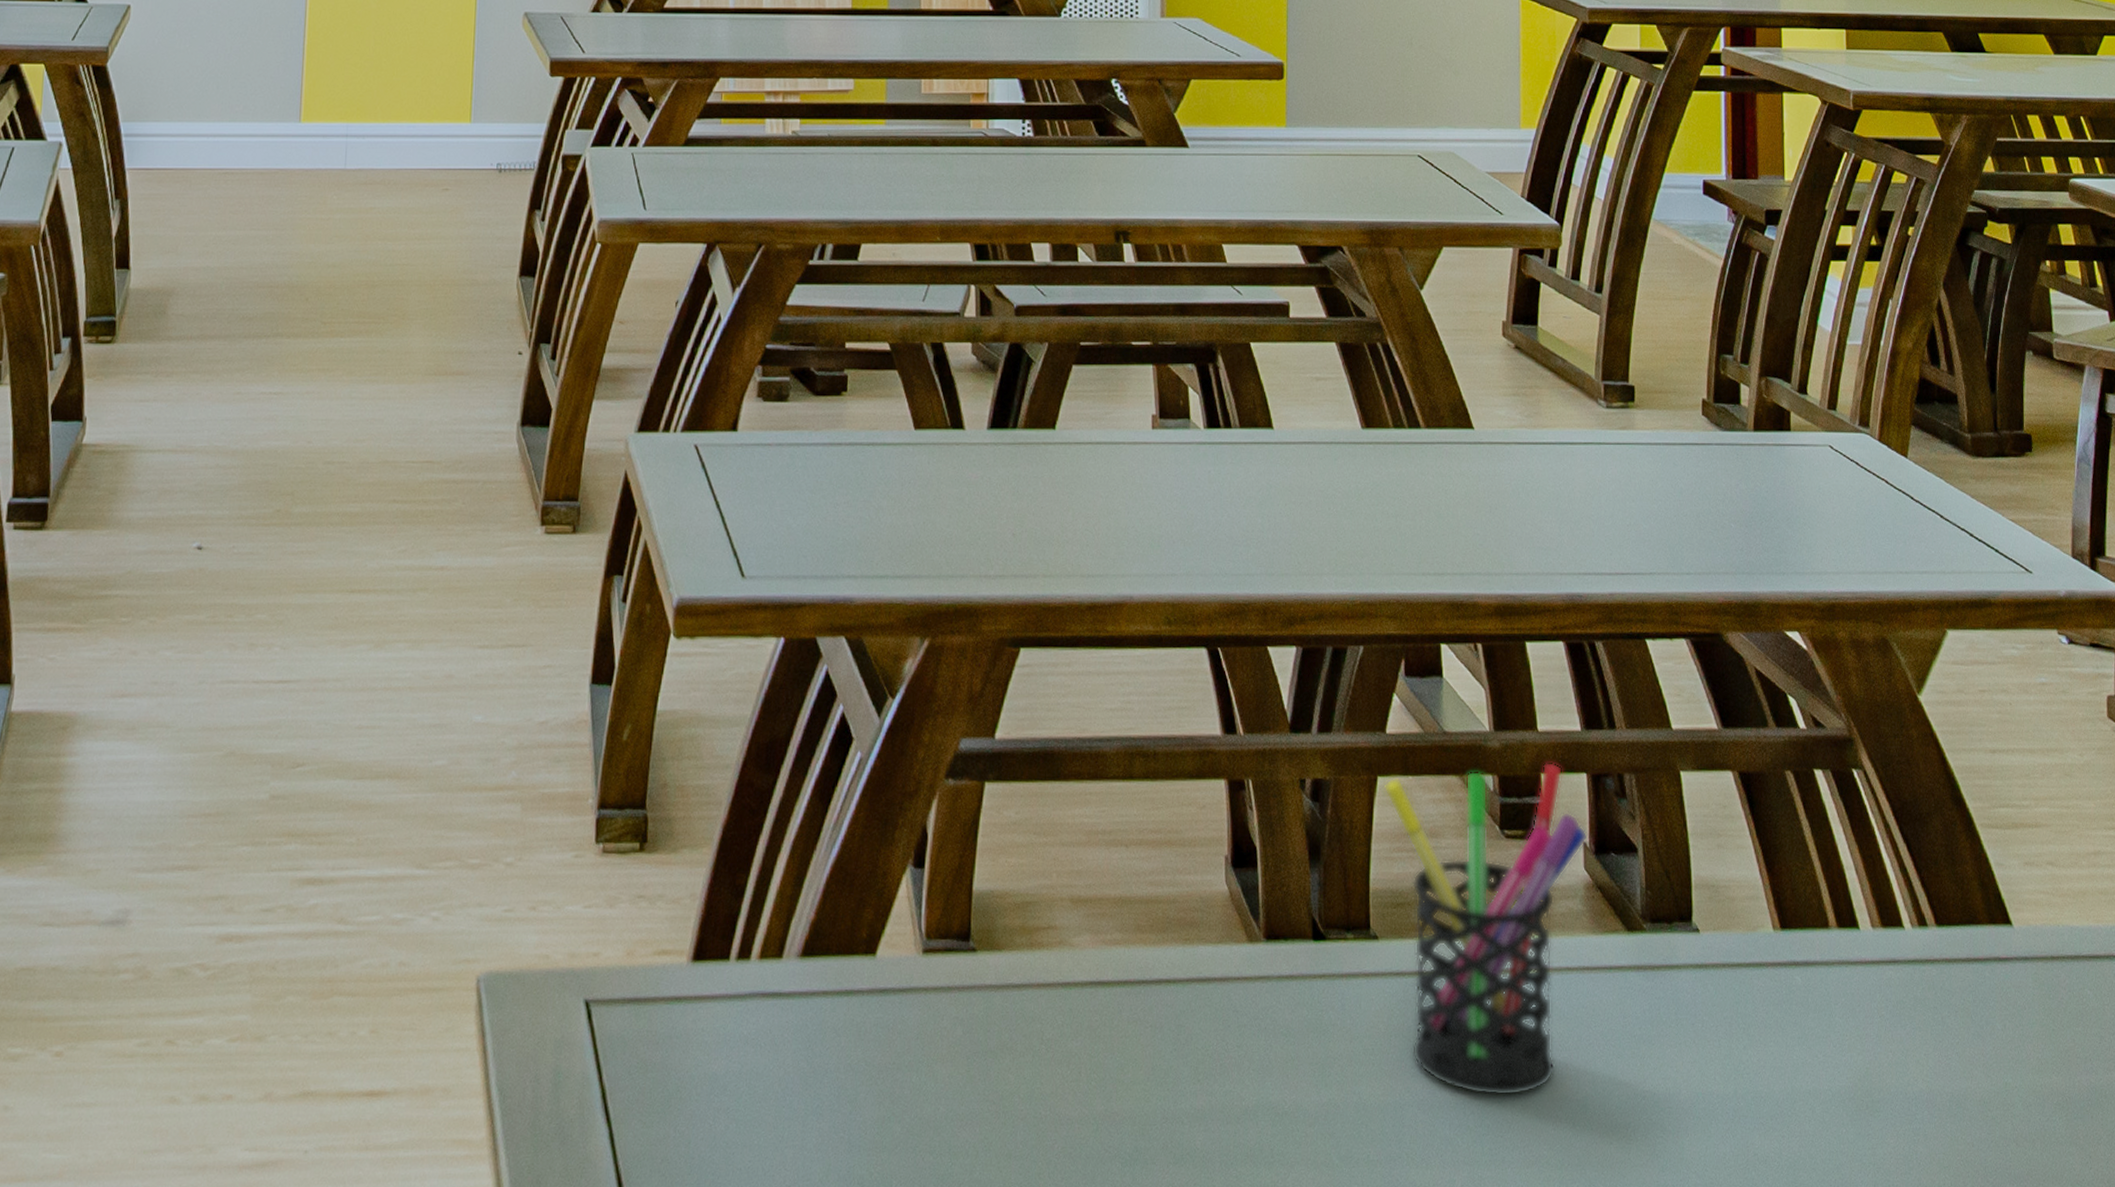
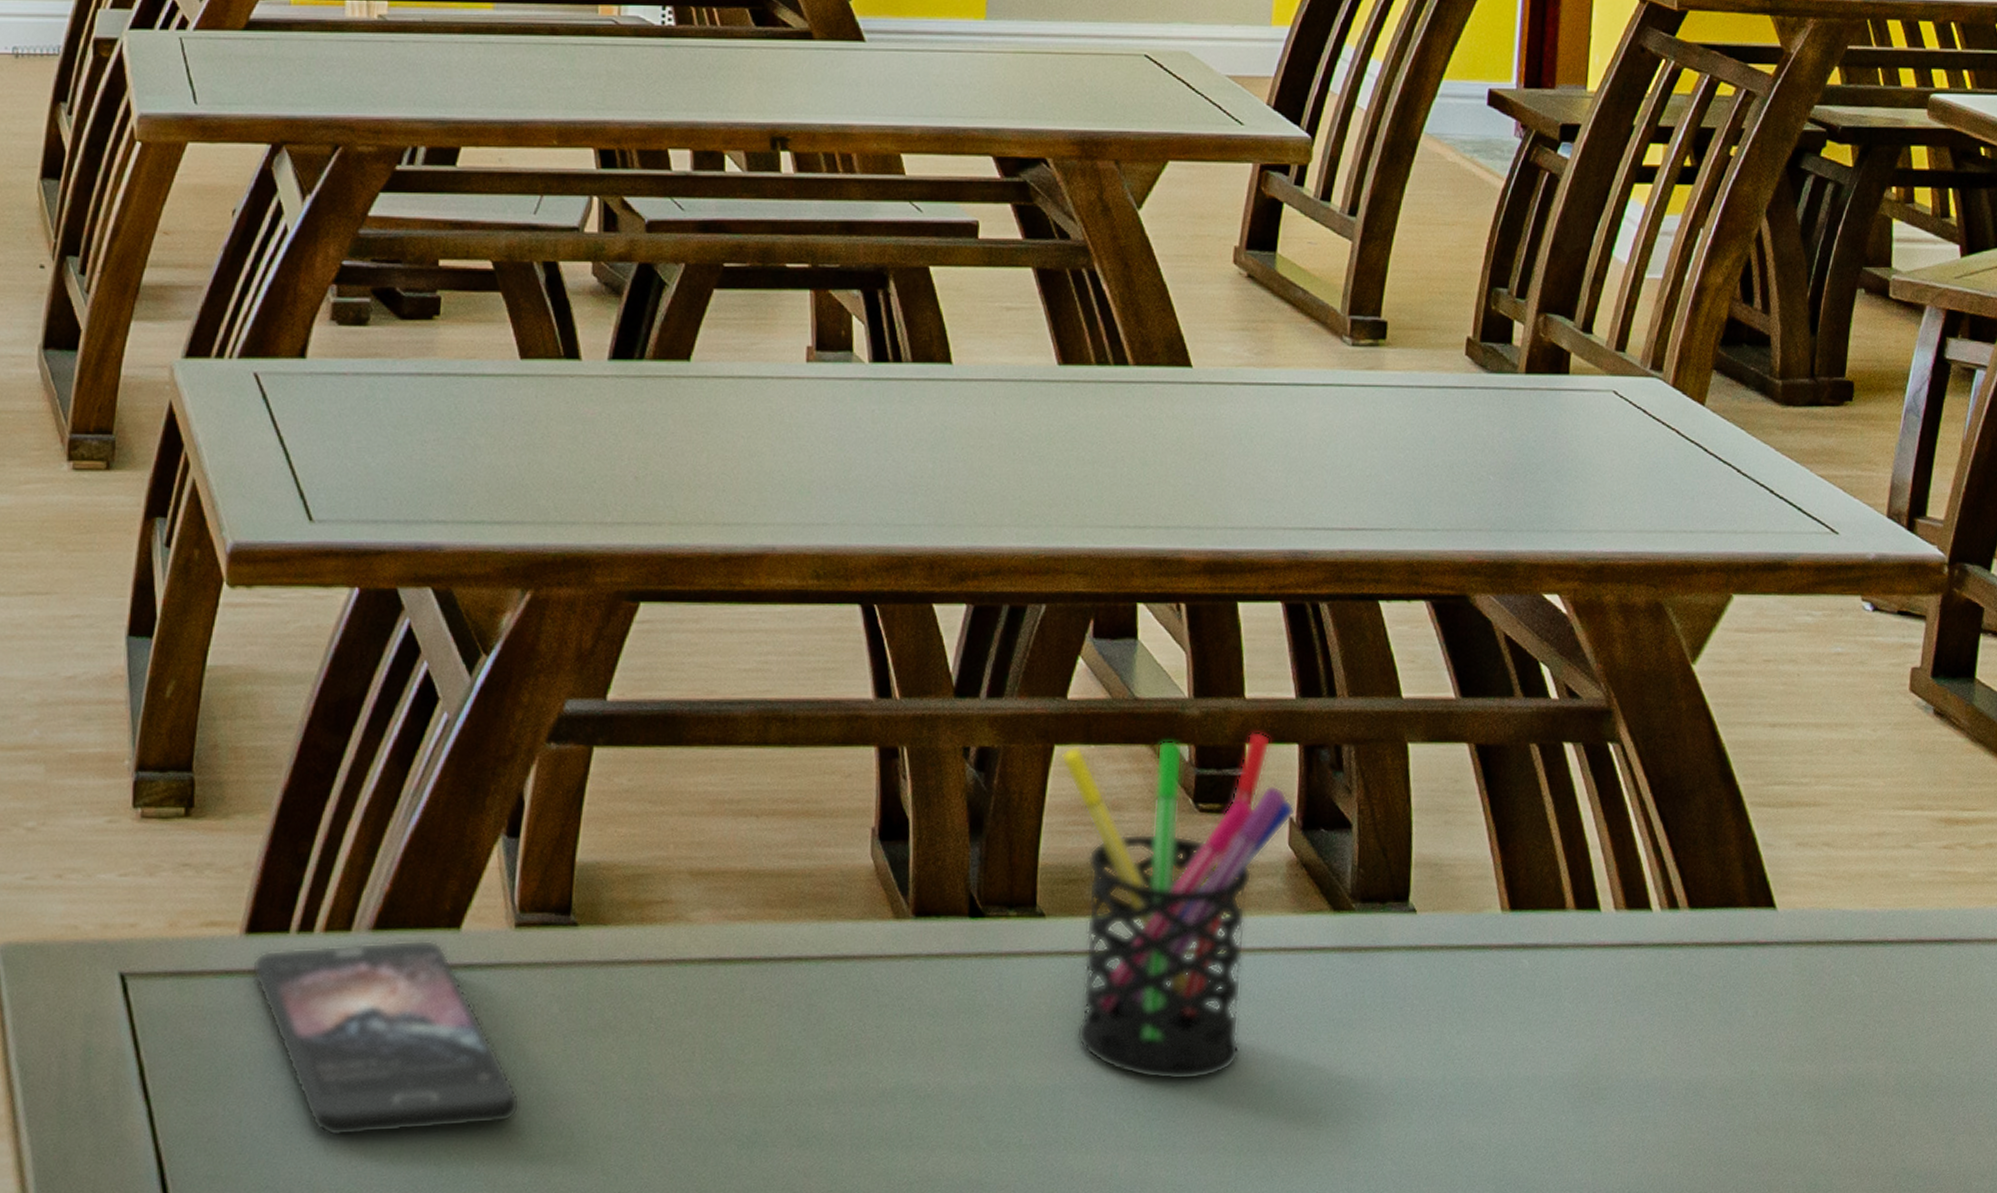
smartphone: none [698,966,931,1157] -> present [252,939,520,1137]

